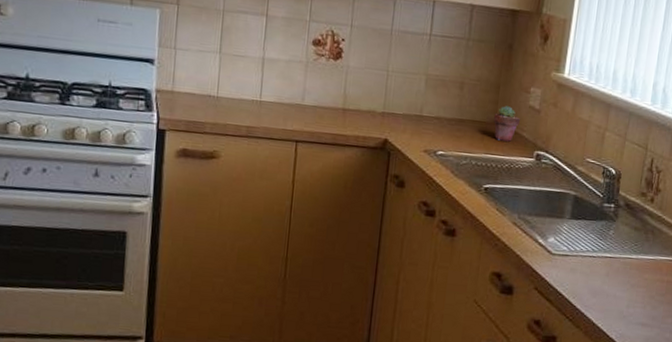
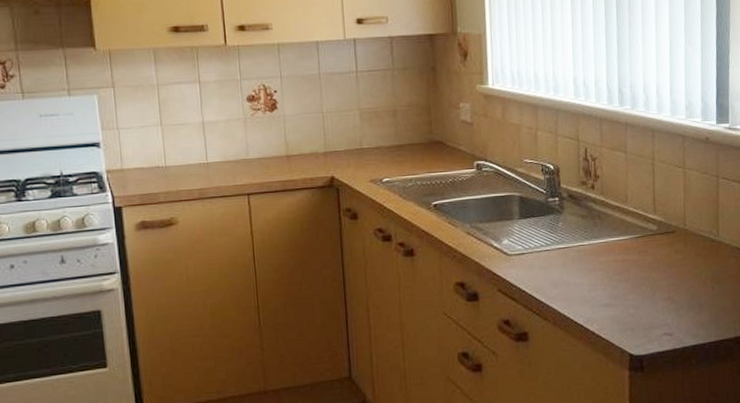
potted succulent: present [494,106,521,142] -> none [430,124,456,158]

